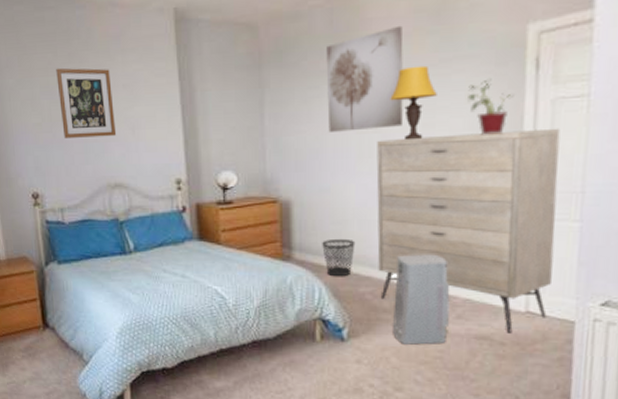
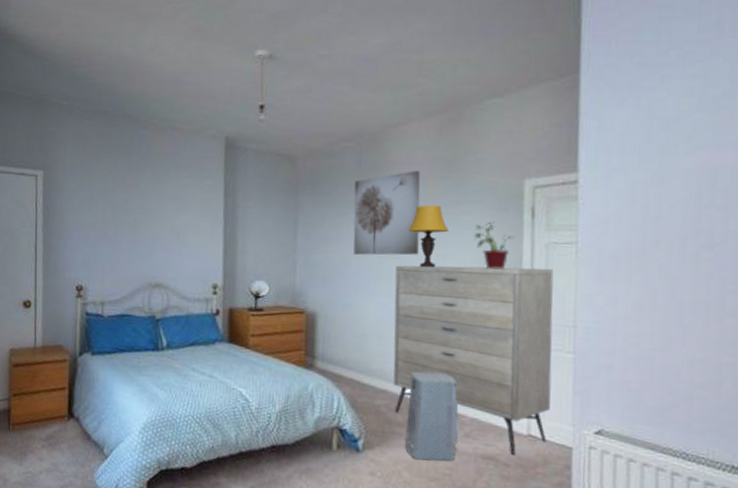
wall art: present [56,67,117,138] -> none [113,176,163,241]
wastebasket: present [322,238,356,277] -> none [343,351,374,389]

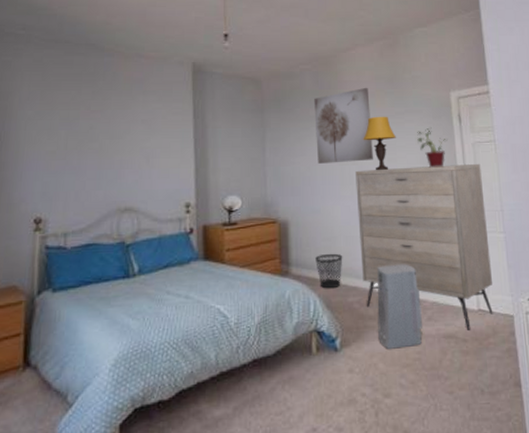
wastebasket: none [343,351,374,389] -> present [315,253,343,289]

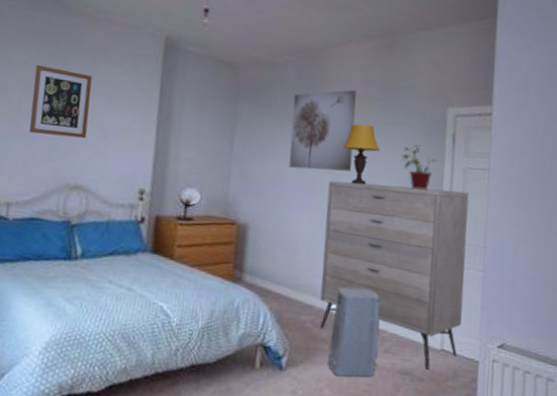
wall art: none [77,103,132,165] -> present [29,64,93,139]
wastebasket: present [315,253,343,289] -> none [271,265,302,304]

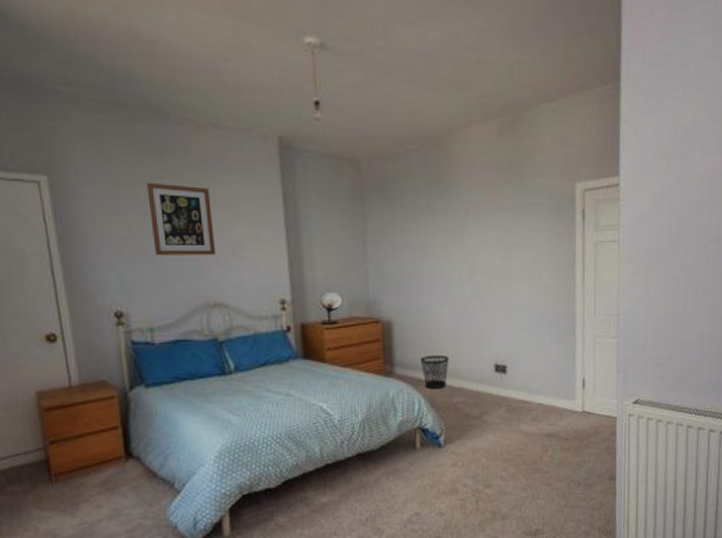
wastebasket: none [271,265,302,304] -> present [421,355,449,389]
wall art: present [289,89,357,172] -> none [422,174,486,261]
dresser: present [320,180,469,370] -> none [465,265,601,430]
air purifier: present [328,287,380,378] -> none [481,366,526,446]
table lamp: present [342,123,380,185] -> none [475,209,512,270]
potted plant: present [402,144,437,191] -> none [535,223,568,268]

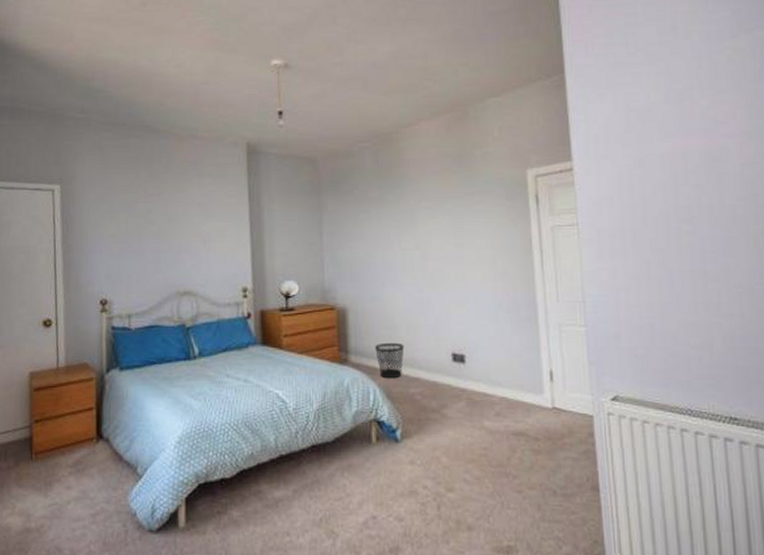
wall art: present [147,182,216,256] -> none [136,186,189,248]

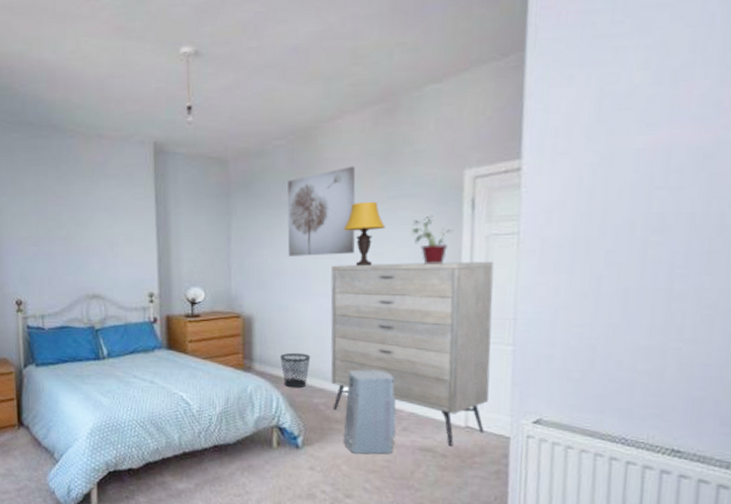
wall art: none [374,166,438,249] -> present [287,166,356,256]
dresser: none [418,249,570,429] -> present [330,261,494,446]
table lamp: none [427,197,464,257] -> present [343,201,385,267]
air purifier: none [440,356,490,443] -> present [343,369,397,455]
potted plant: none [487,209,523,254] -> present [412,215,453,265]

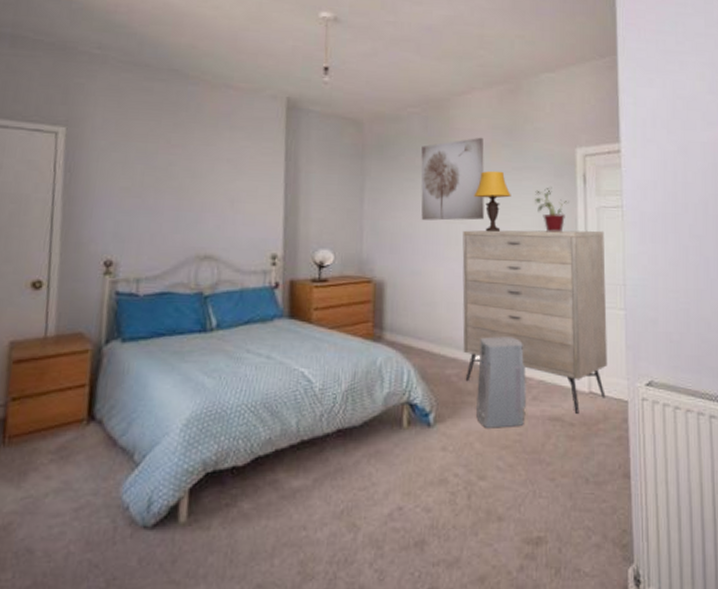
wastebasket: present [280,352,311,388] -> none [412,320,443,359]

